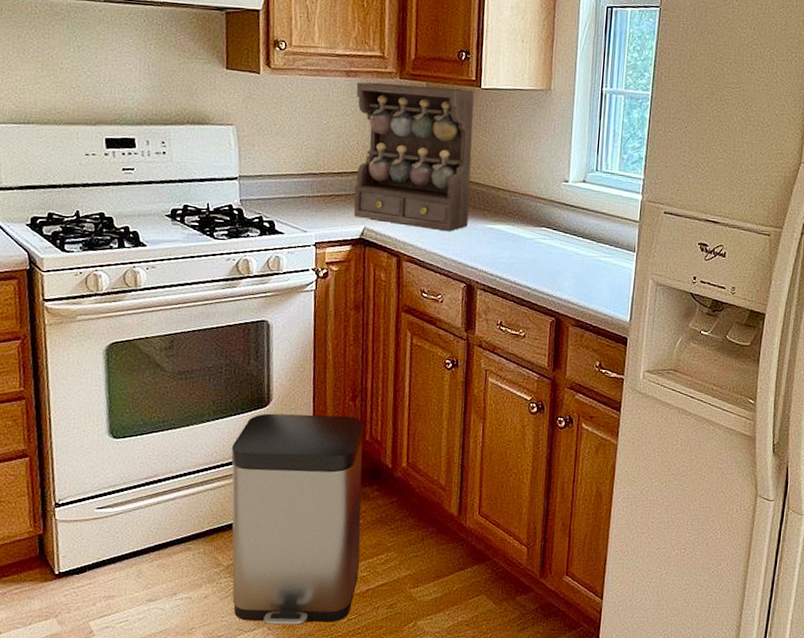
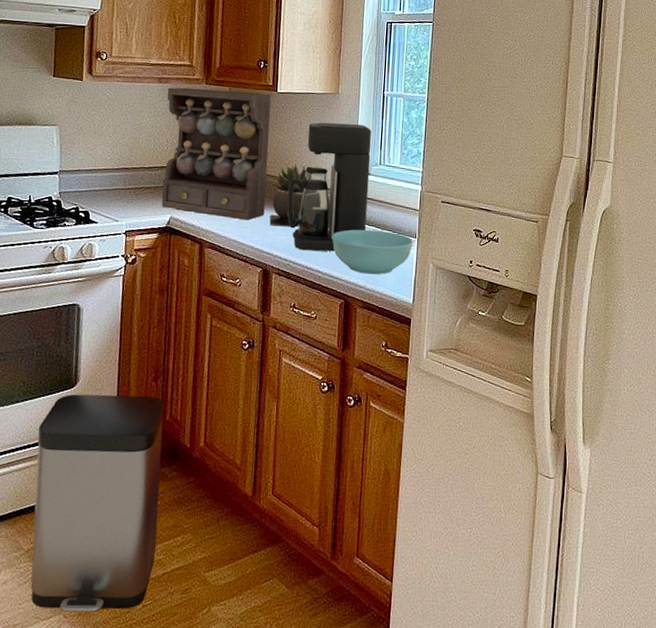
succulent plant: none [473,170,515,239] -> present [269,164,307,227]
coffee maker: none [493,122,587,266] -> present [287,122,371,252]
bowl: none [541,242,632,291] -> present [331,229,414,275]

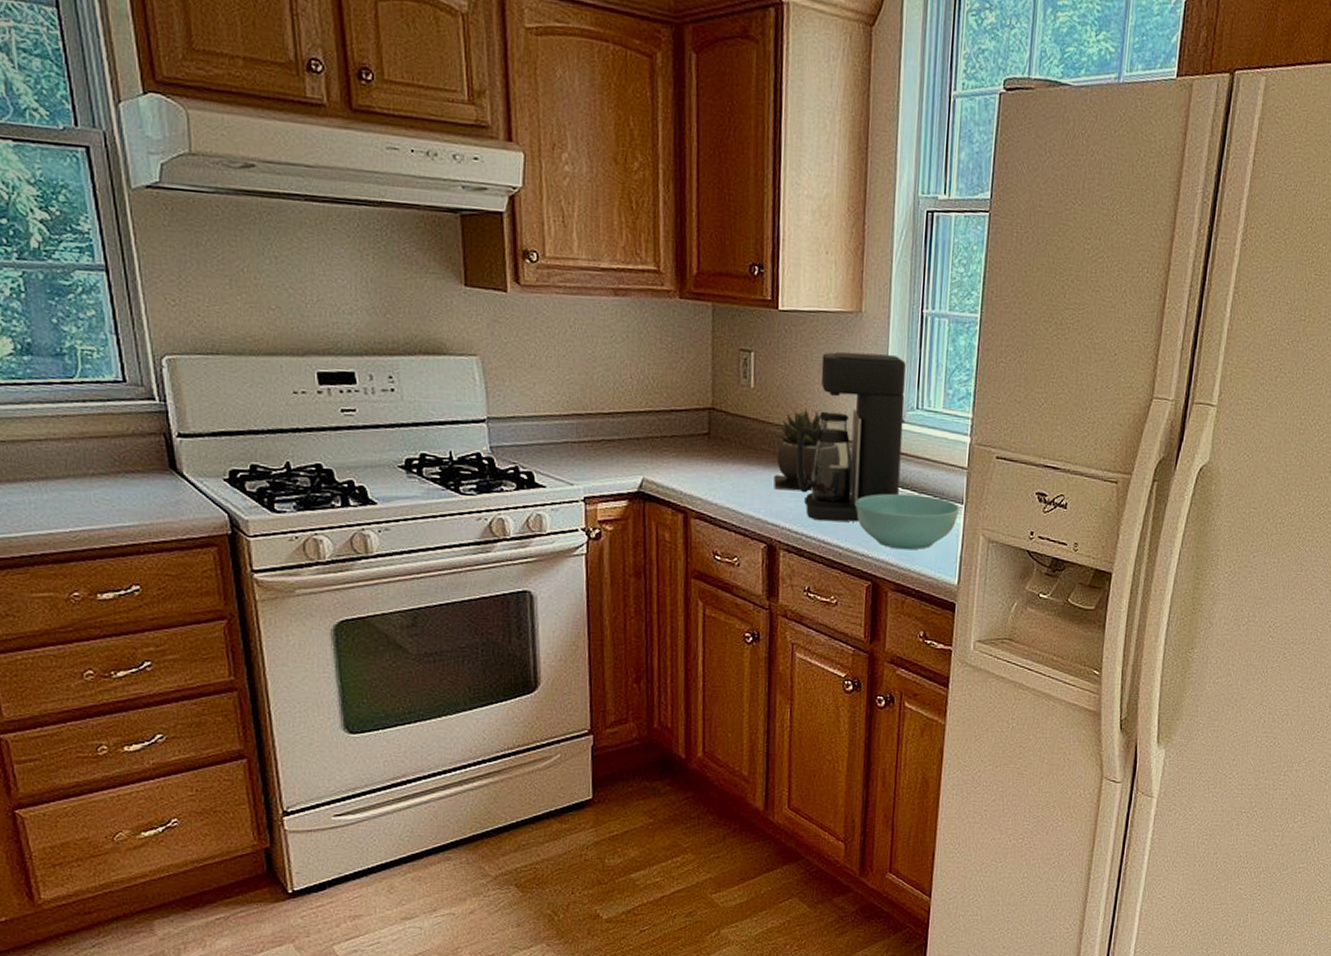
pedal bin: present [30,394,165,613] -> none [493,699,652,940]
spice rack: present [161,87,271,221] -> none [627,302,771,483]

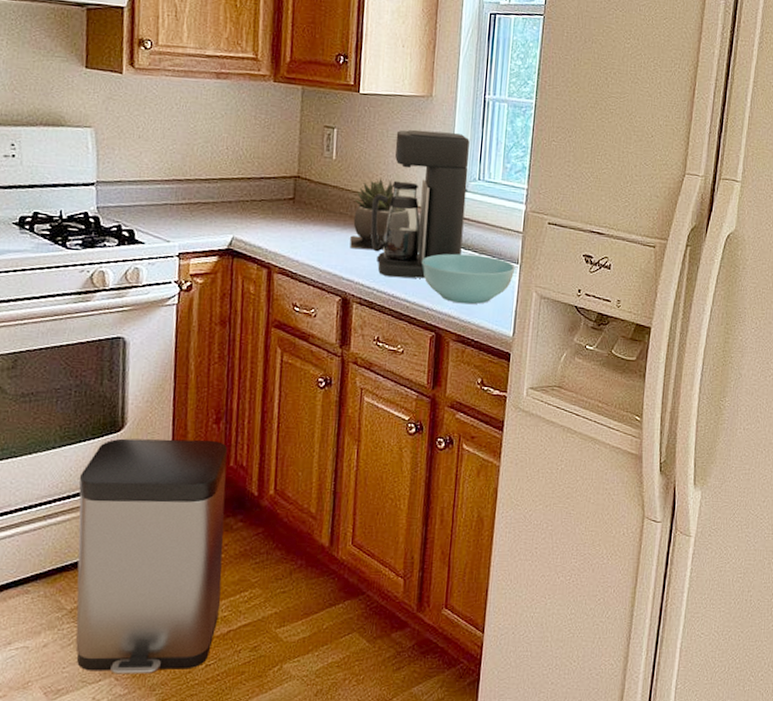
pedal bin: none [493,699,652,940] -> present [75,438,228,675]

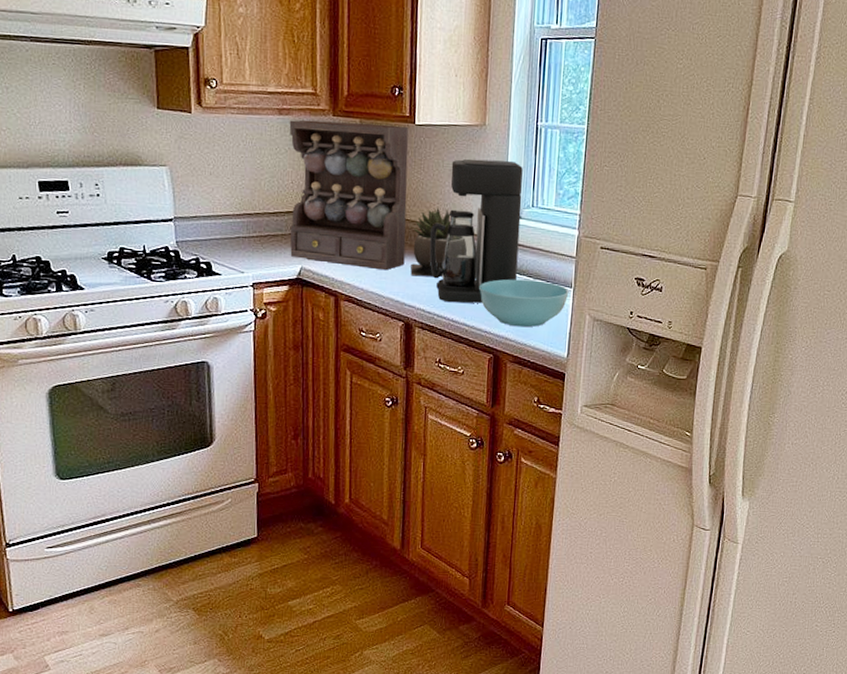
pedal bin: present [75,438,228,675] -> none [176,453,306,657]
spice rack: none [221,84,352,242] -> present [289,120,408,271]

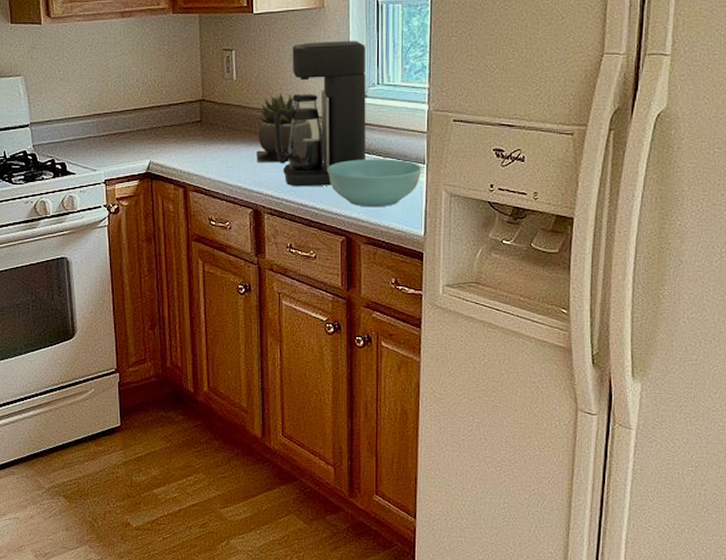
spice rack: present [289,120,408,271] -> none [132,16,250,159]

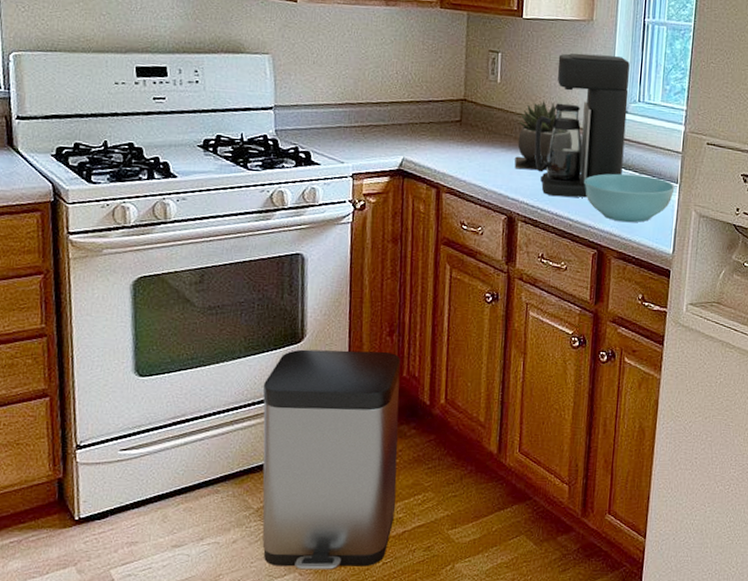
pedal bin: none [43,344,171,544] -> present [262,349,401,571]

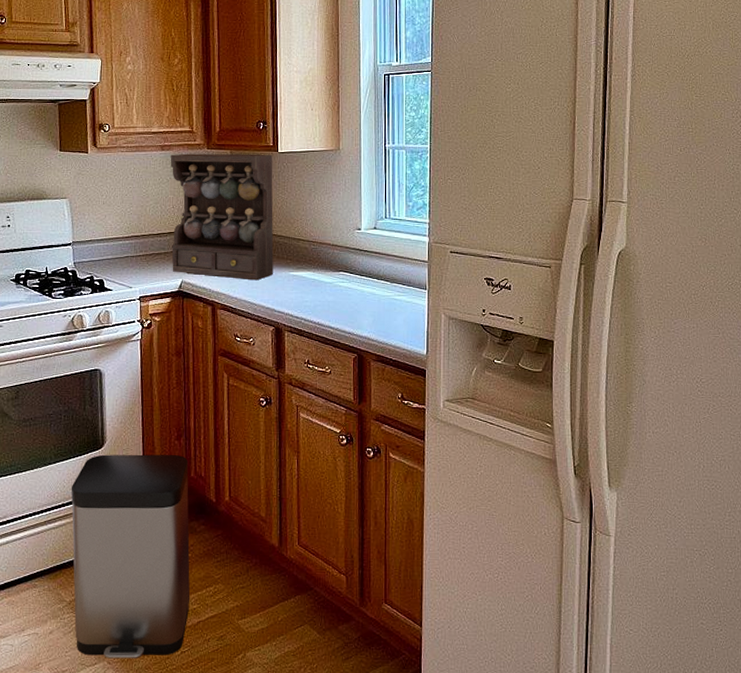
spice rack: none [392,11,516,163] -> present [170,153,274,281]
succulent plant: present [514,100,557,170] -> none [279,222,313,285]
coffee maker: present [534,53,630,198] -> none [295,179,376,308]
bowl: present [583,173,675,223] -> none [340,283,424,328]

